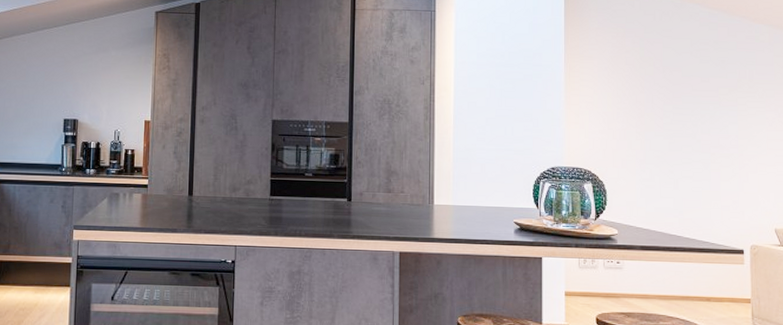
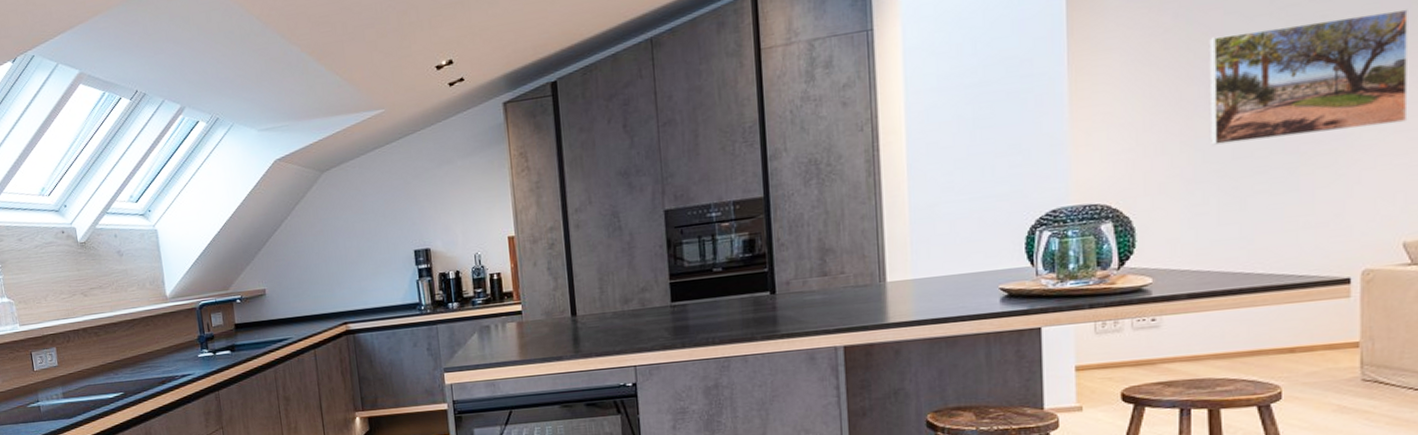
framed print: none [654,62,774,143] -> present [1208,9,1409,145]

